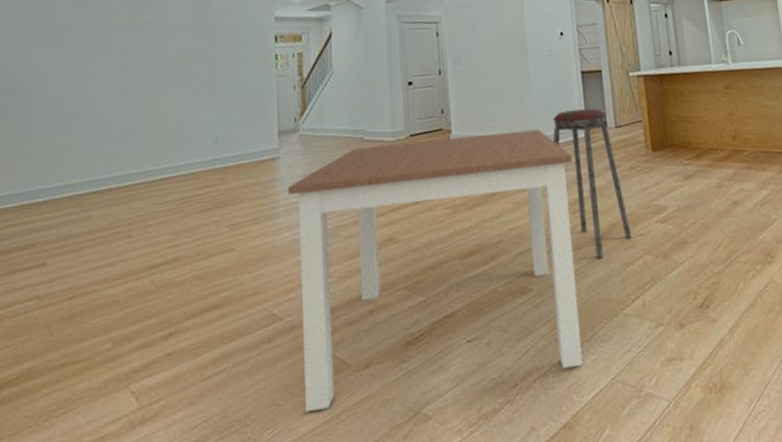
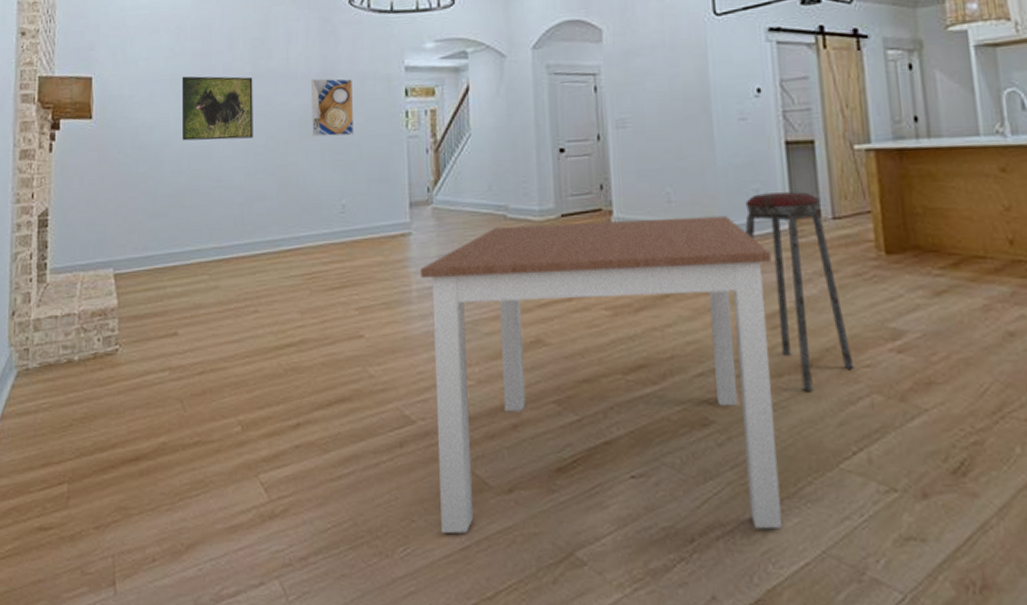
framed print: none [54,26,129,86] -> present [181,76,253,141]
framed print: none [186,27,226,79] -> present [310,78,353,137]

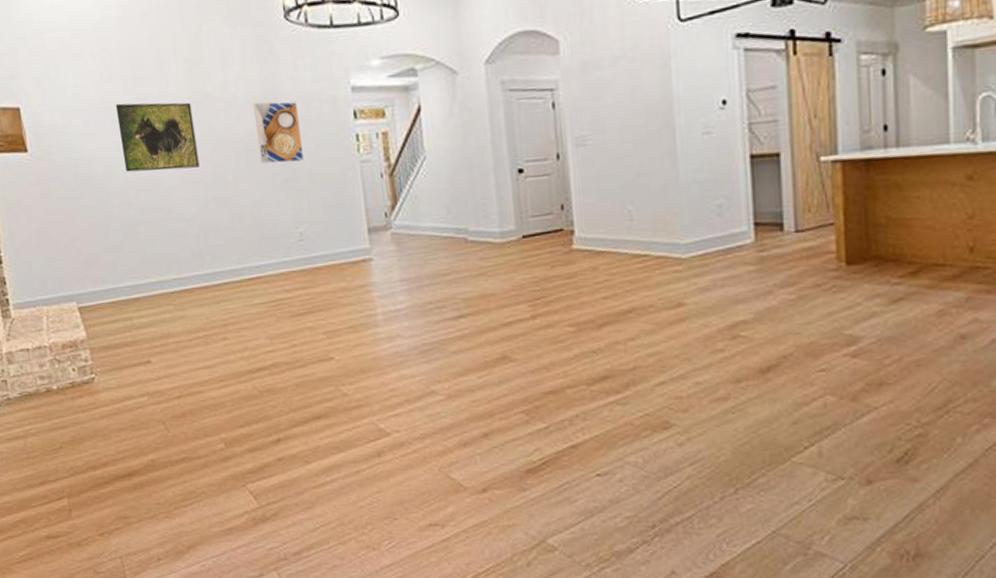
dining table: present [421,215,783,533] -> none [384,232,738,528]
music stool: present [739,192,854,392] -> none [699,206,810,396]

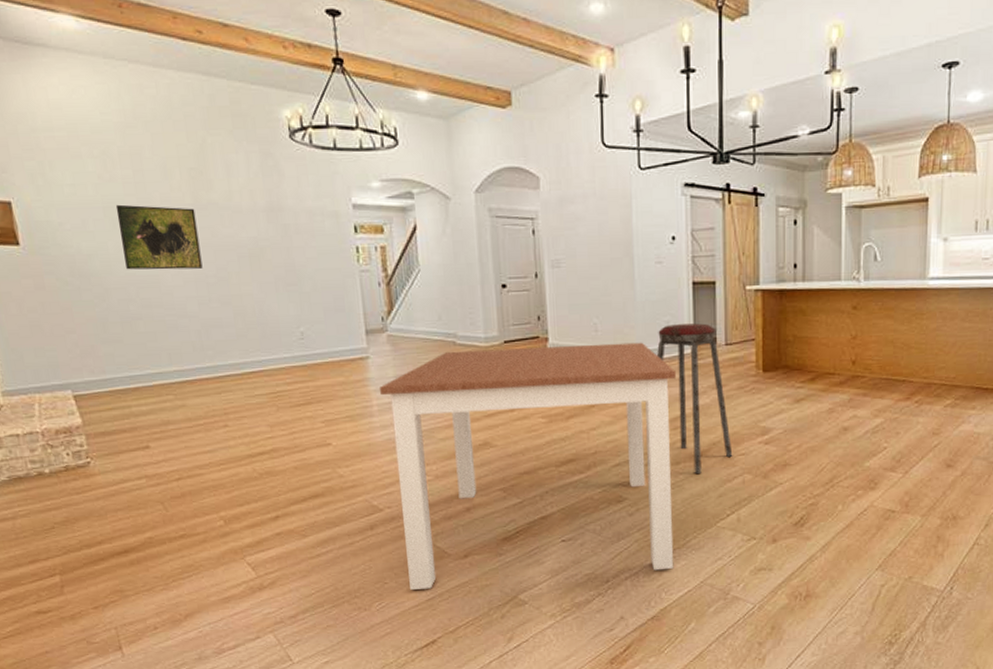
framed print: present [252,101,303,164] -> none [256,212,306,269]
dining table: none [384,232,738,528] -> present [380,342,677,590]
music stool: none [699,206,810,396] -> present [647,323,733,475]

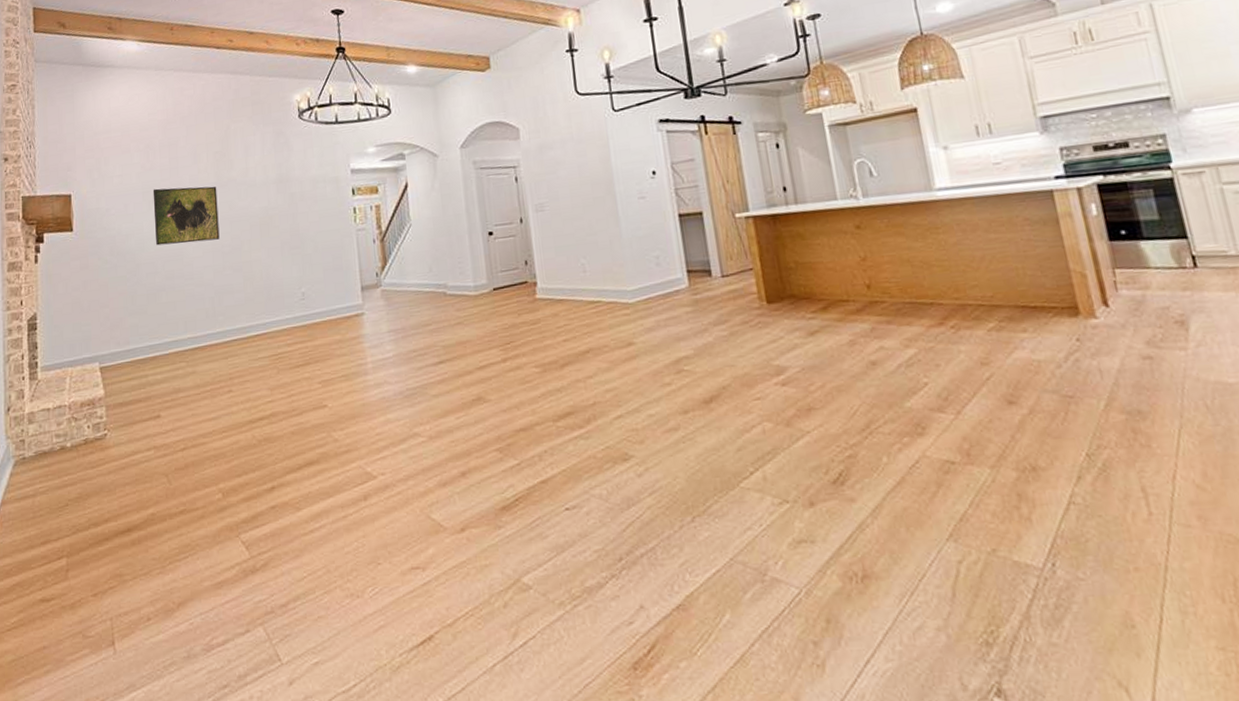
dining table: present [380,342,677,590] -> none [374,280,696,572]
music stool: present [647,323,733,475] -> none [648,256,747,425]

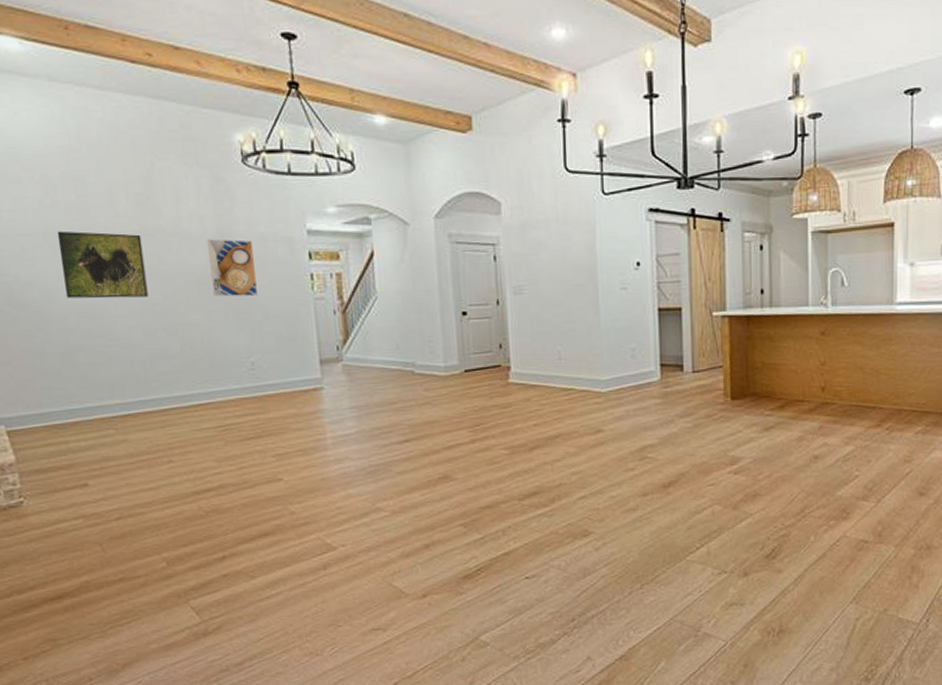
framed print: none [268,183,308,235] -> present [206,239,257,297]

